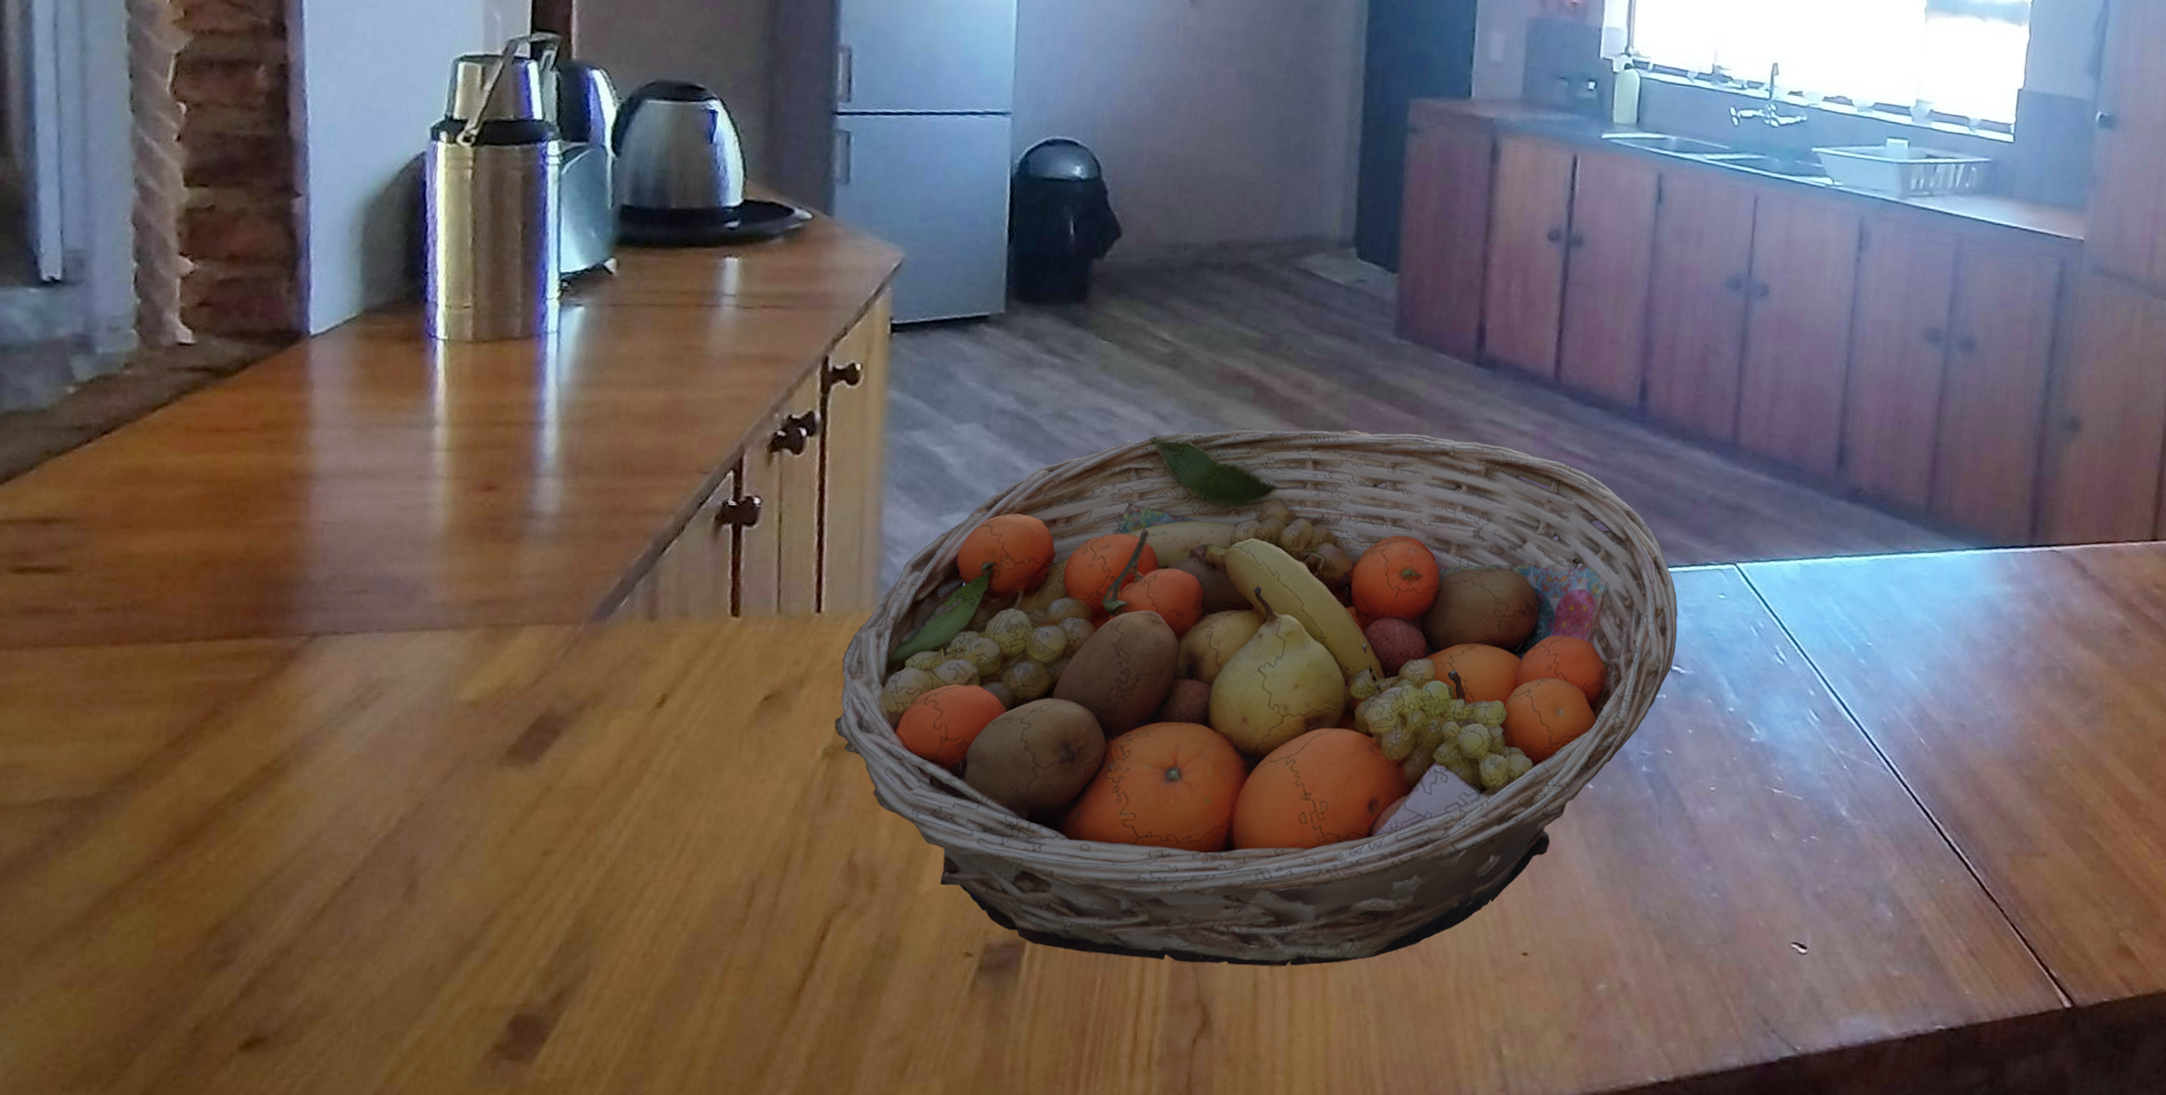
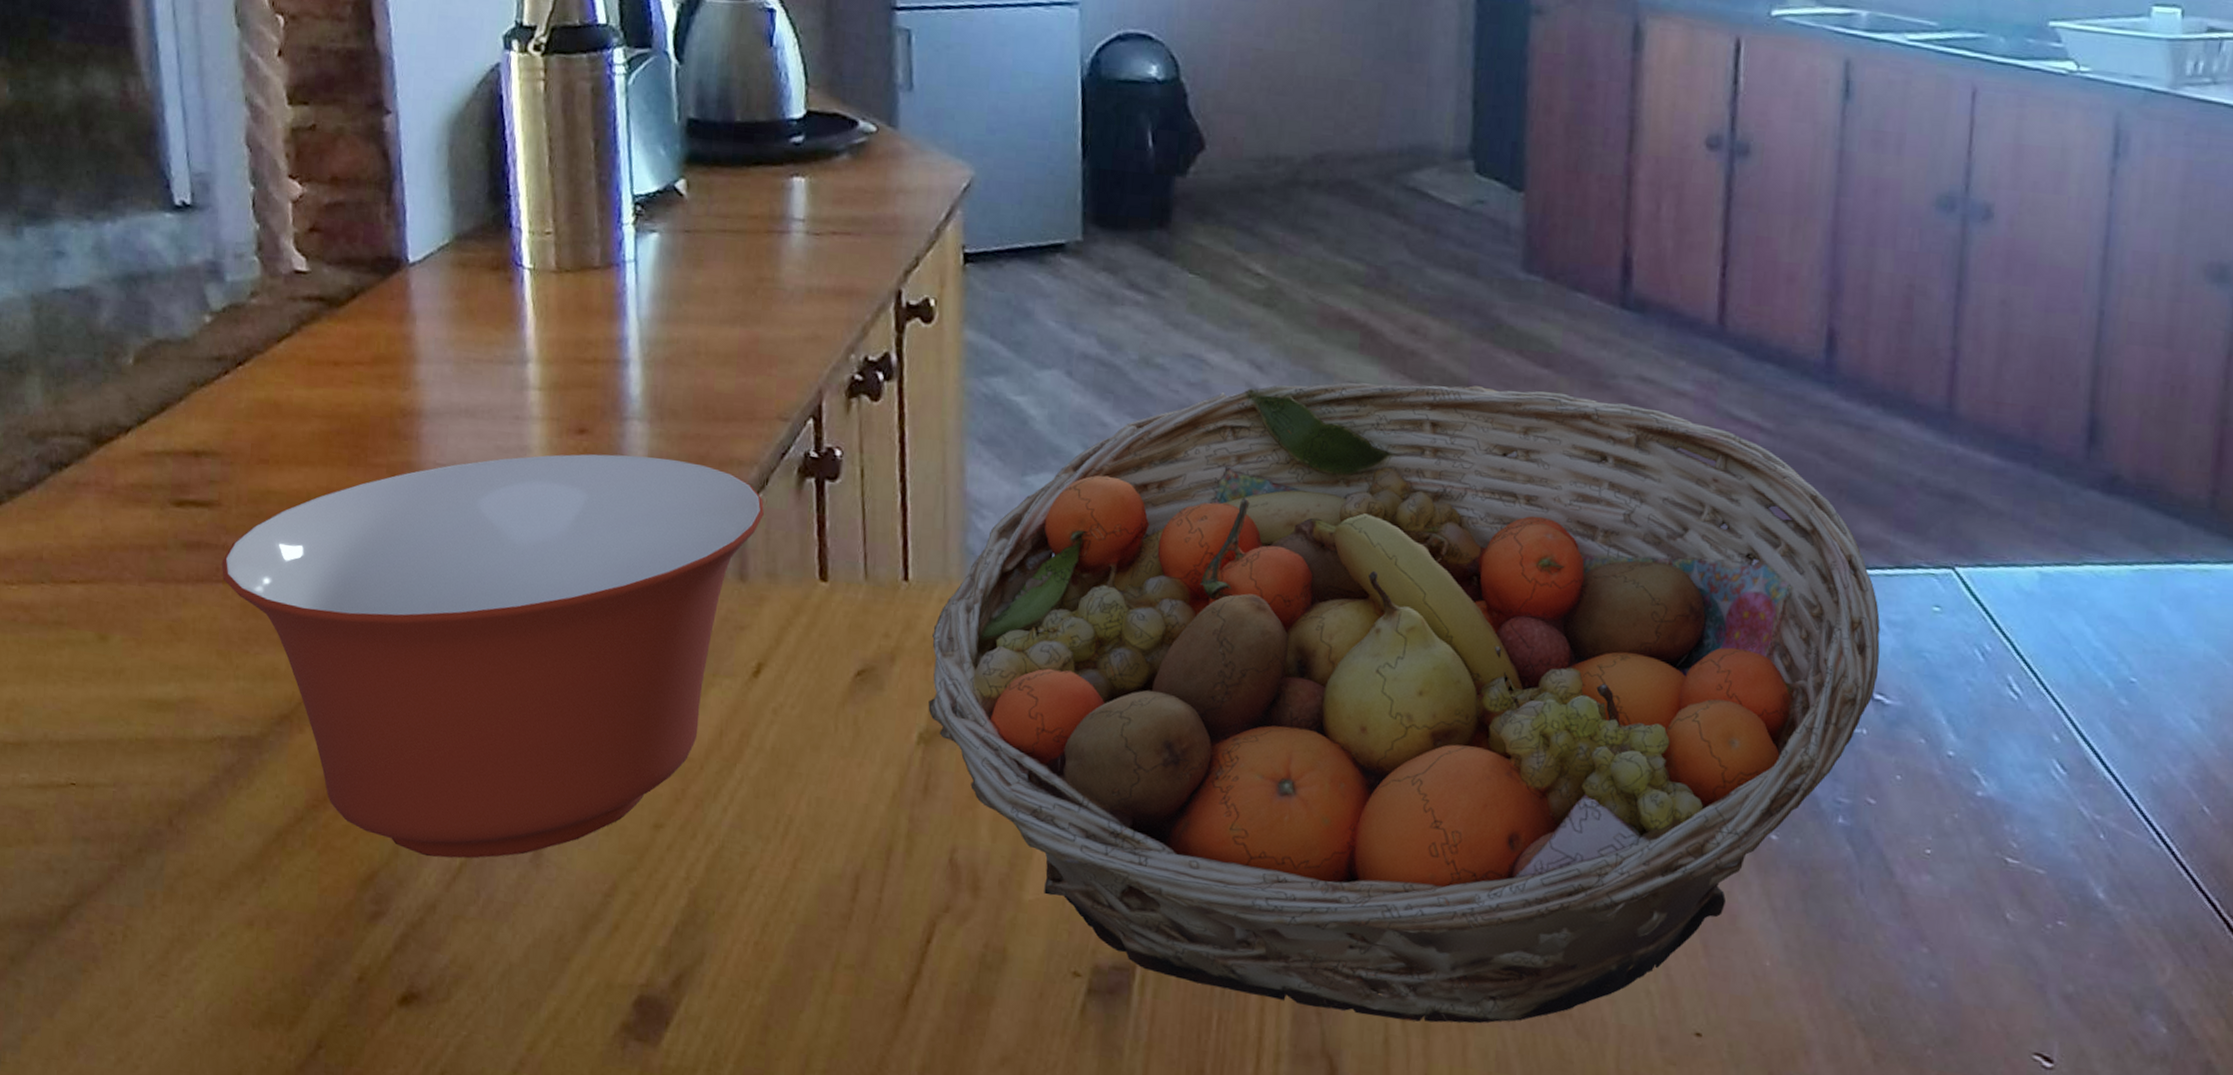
mixing bowl: none [65,509,678,901] -> present [221,454,764,859]

